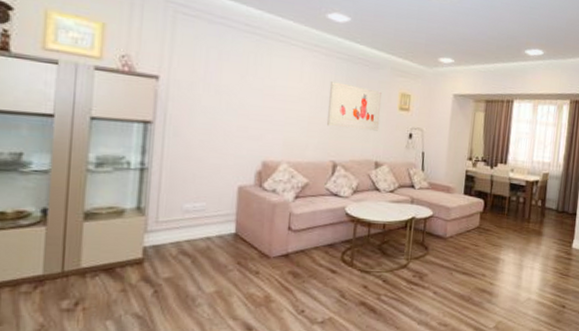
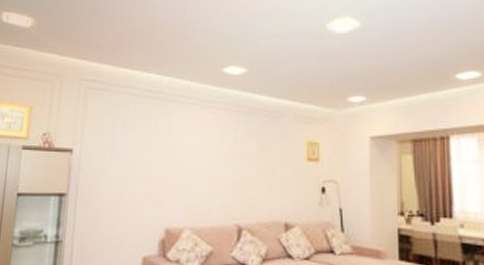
wall art: present [327,81,382,131] -> none [229,137,287,187]

